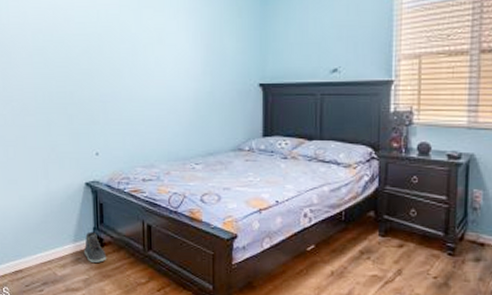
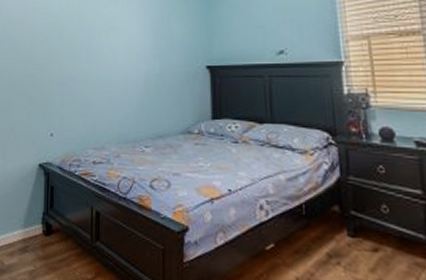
sneaker: present [84,231,106,263] -> none [33,216,53,252]

